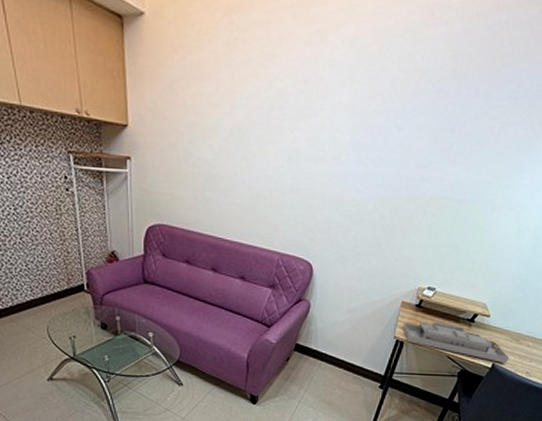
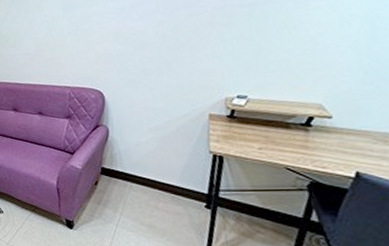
desk organizer: present [402,321,509,364] -> none [217,130,380,172]

